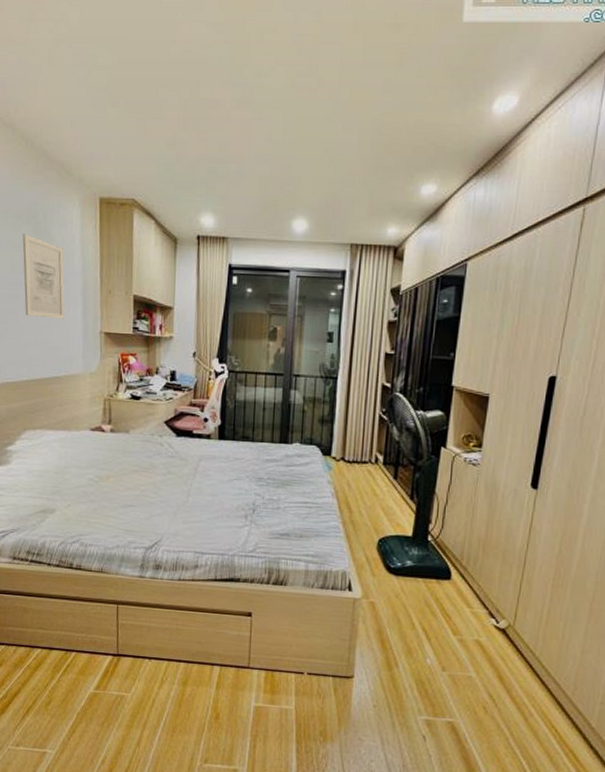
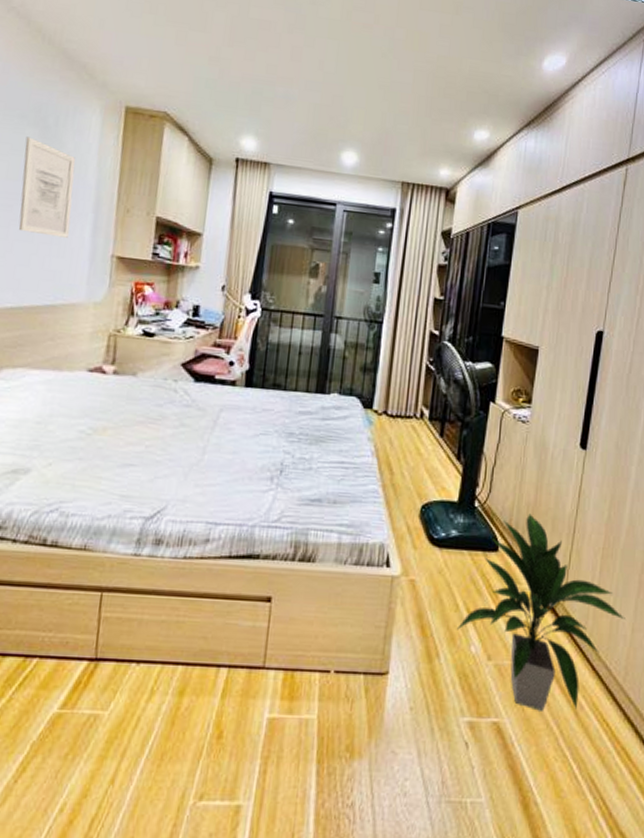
indoor plant: none [412,547,575,716] -> present [456,513,625,711]

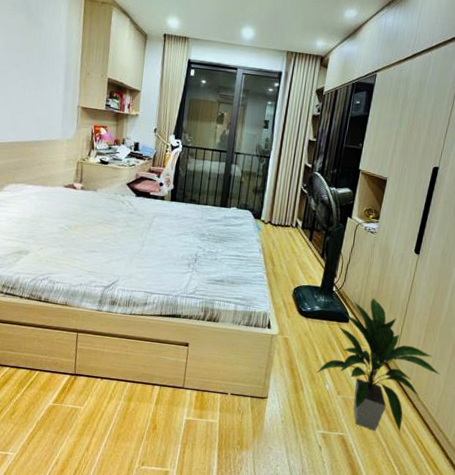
wall art: present [18,136,76,238] -> none [14,20,51,93]

